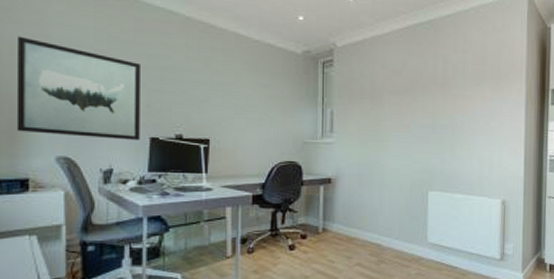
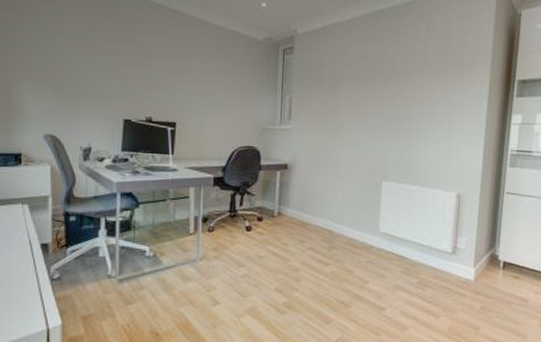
wall art: present [16,36,140,140] -> none [10,23,116,121]

